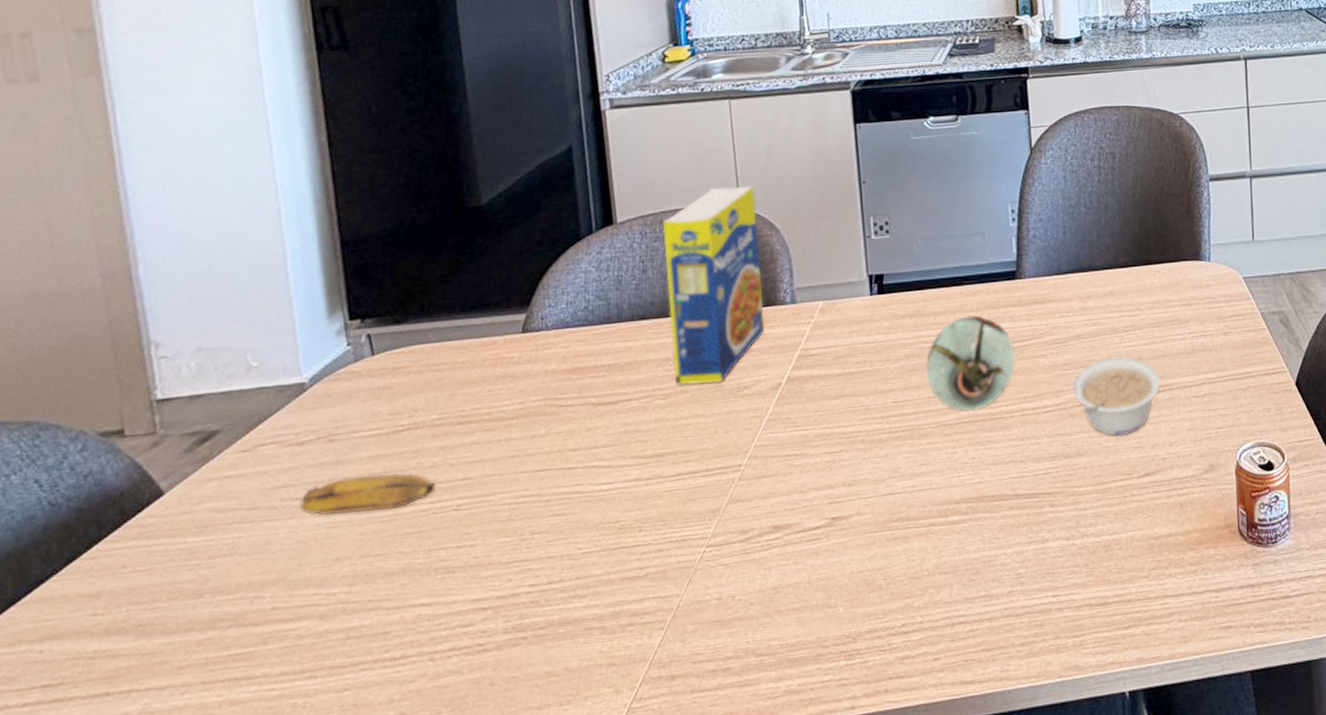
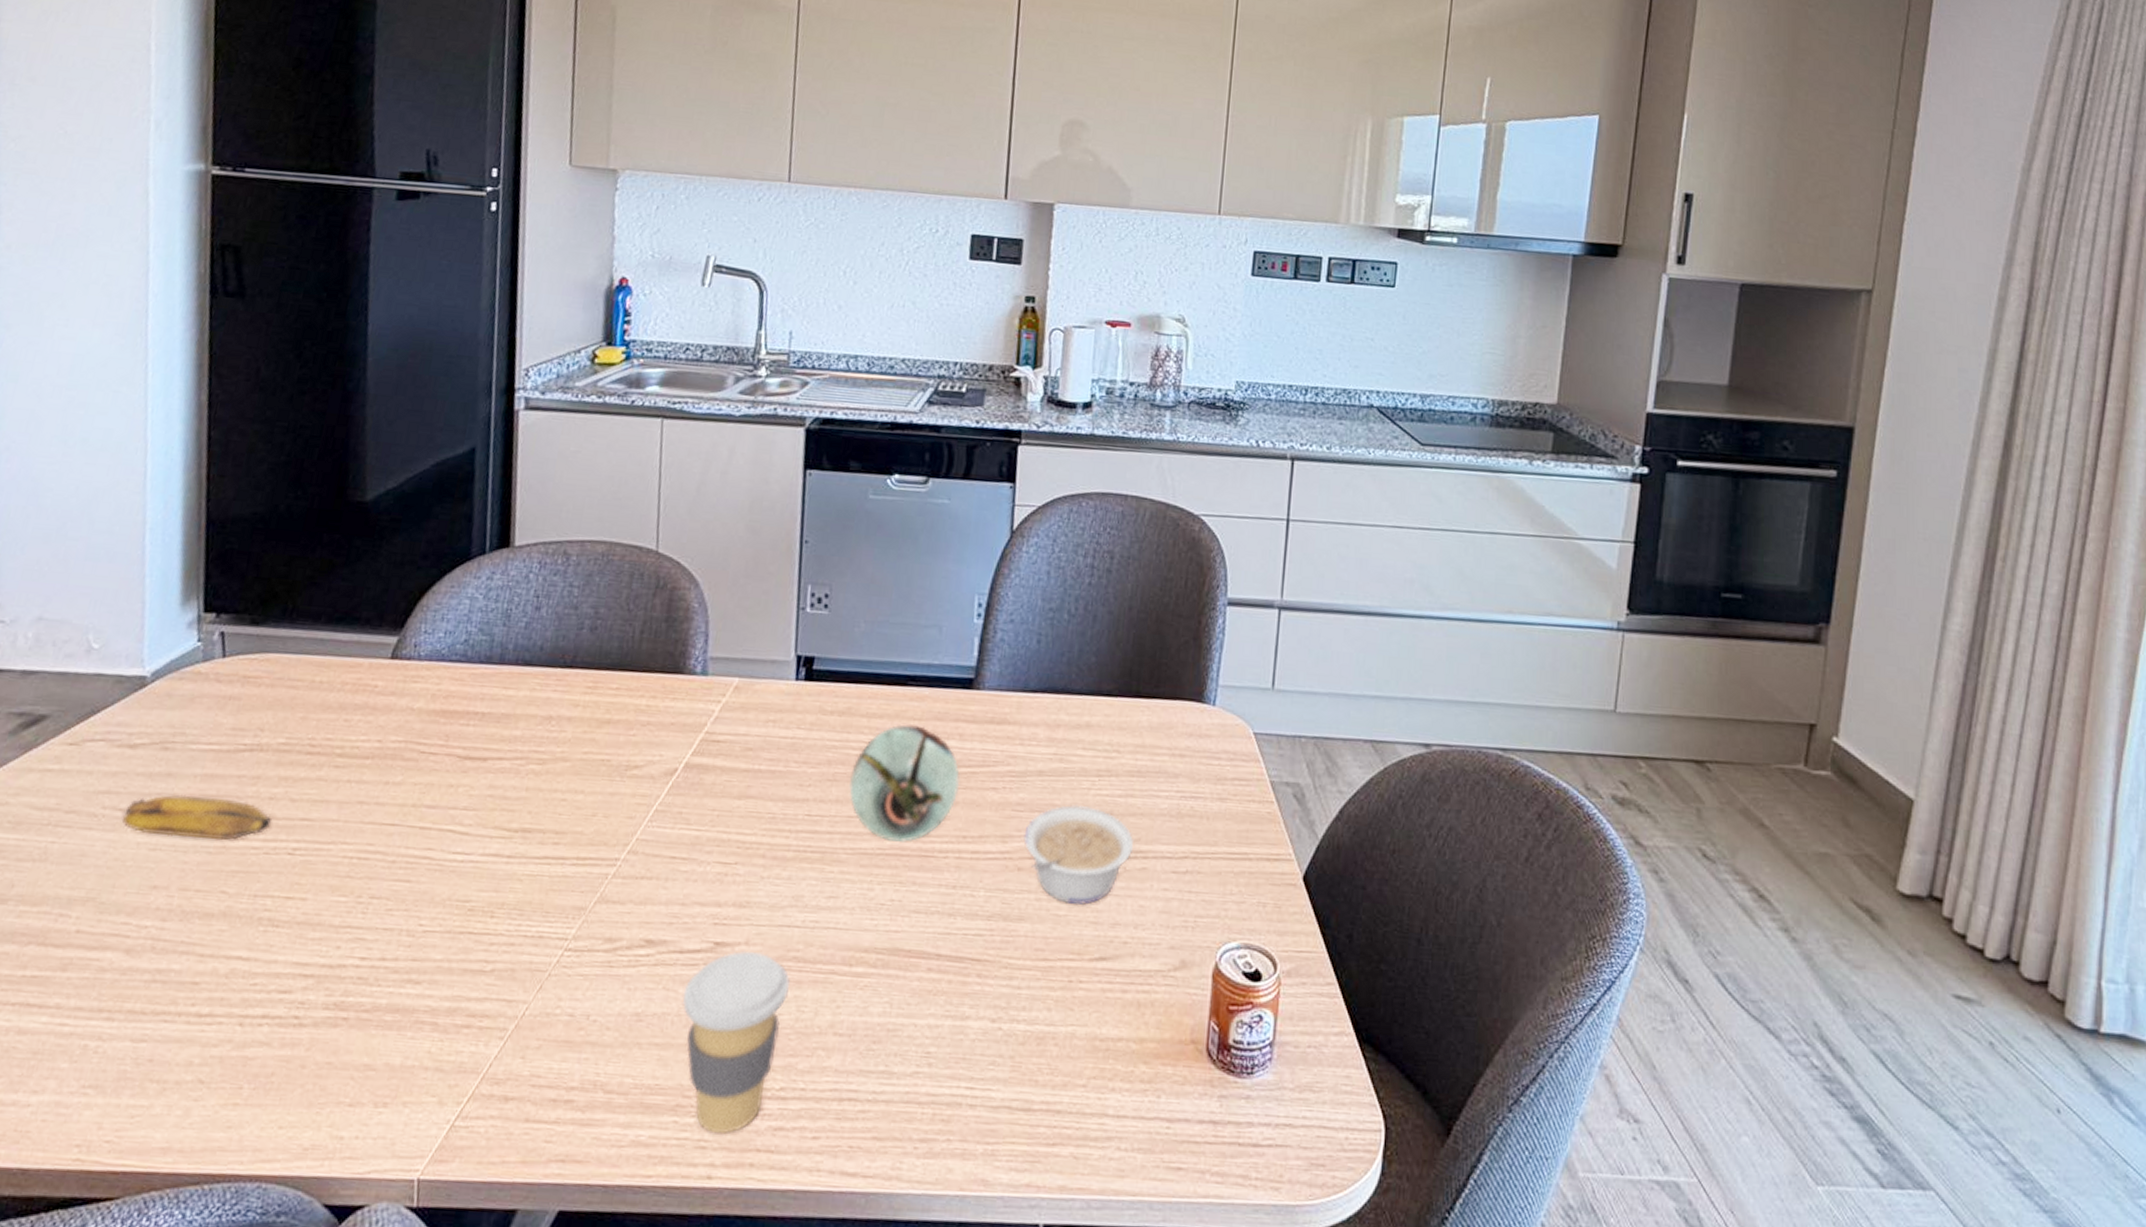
legume: present [662,185,765,385] -> none [555,521,678,755]
coffee cup: none [811,520,898,671] -> present [682,950,790,1133]

